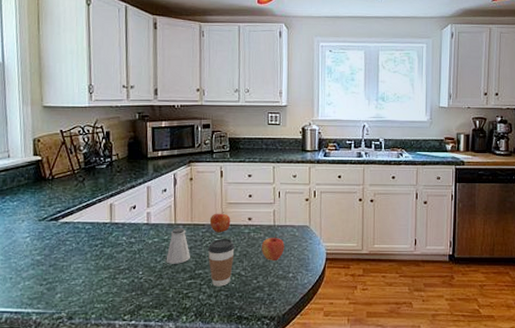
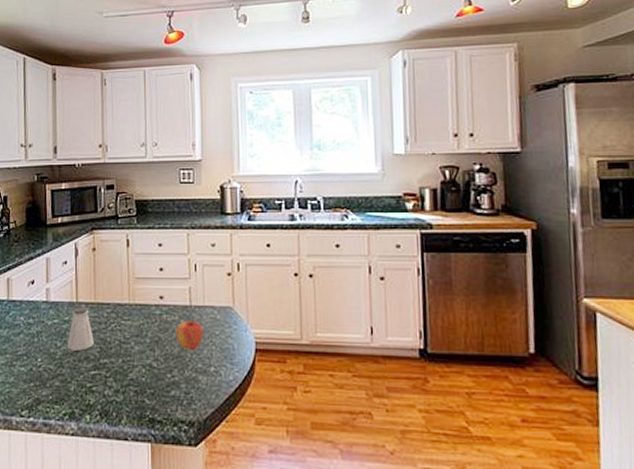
coffee cup: present [207,238,235,287] -> none [113,320,145,380]
apple: present [209,212,231,233] -> none [115,288,139,314]

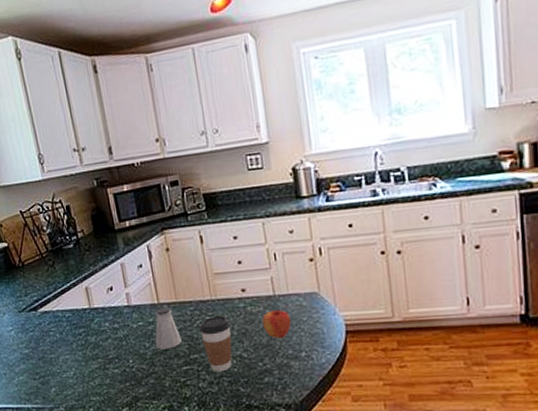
coffee cup: none [113,320,145,380] -> present [199,315,232,372]

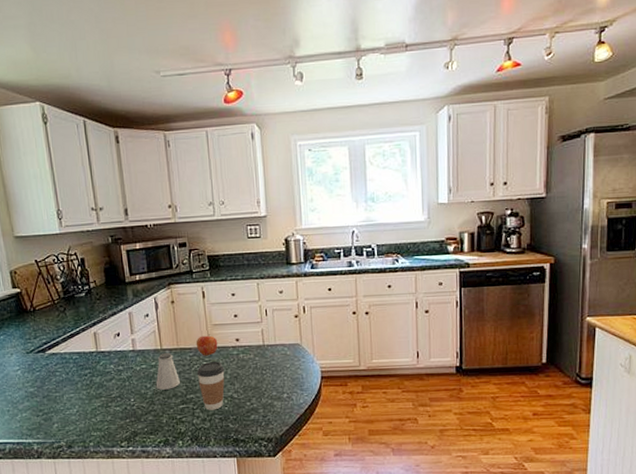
apple: none [196,284,222,310] -> present [196,334,218,356]
apple: present [261,306,291,339] -> none [251,354,276,382]

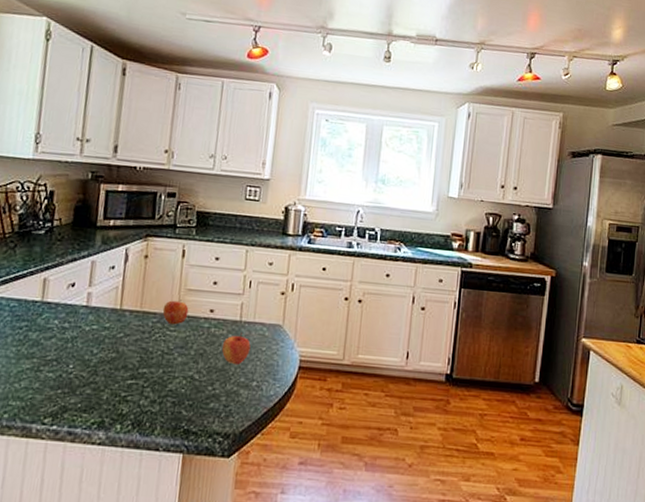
saltshaker: present [156,352,181,390] -> none [104,313,136,359]
coffee cup: present [196,361,225,410] -> none [156,331,190,392]
apple: none [251,354,276,382] -> present [221,332,251,366]

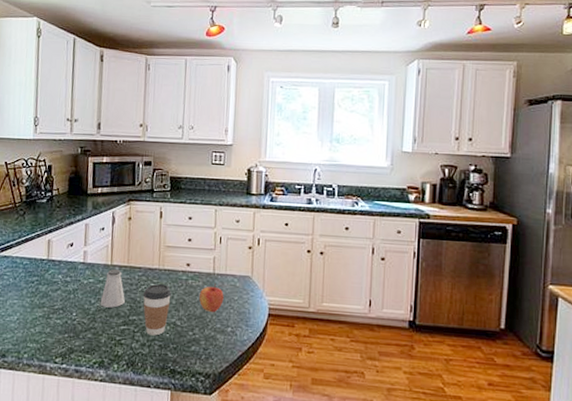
saltshaker: none [104,313,136,359] -> present [100,268,126,308]
coffee cup: none [156,331,190,392] -> present [142,283,171,336]
apple: present [162,299,189,325] -> none [146,255,169,278]

